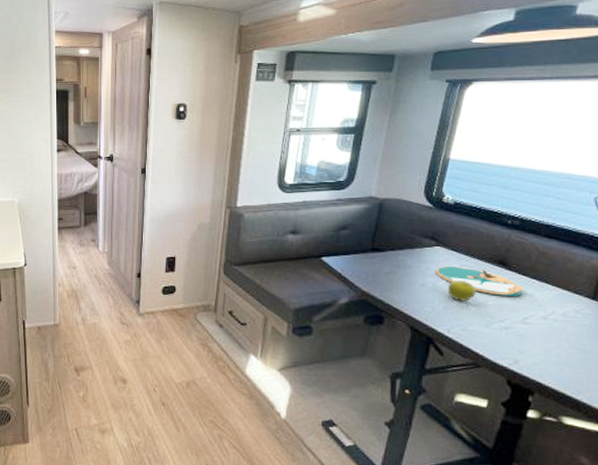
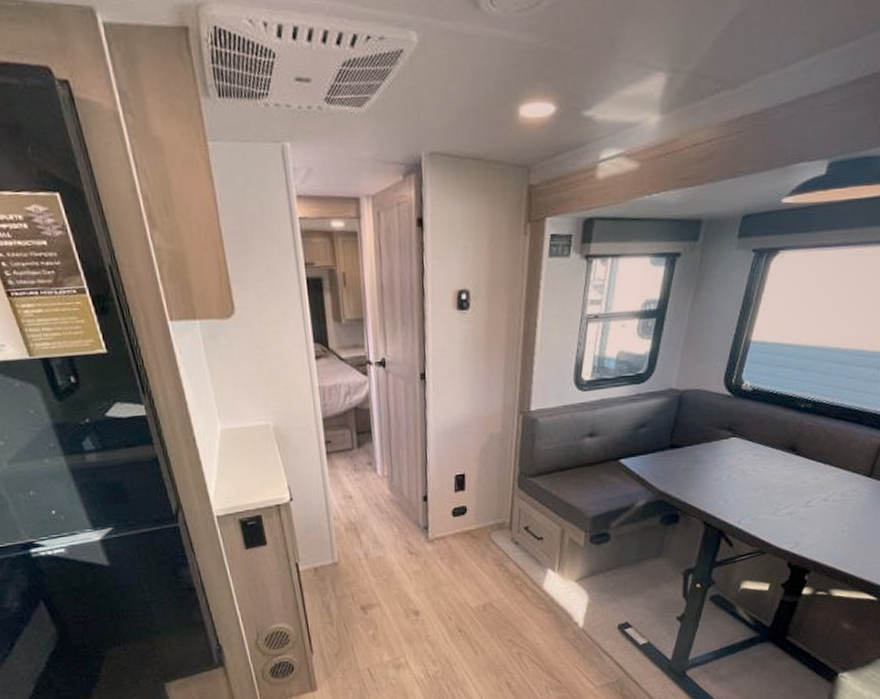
plate: present [436,267,523,296] -> none [730,456,809,482]
fruit: present [447,280,476,303] -> none [740,469,767,492]

